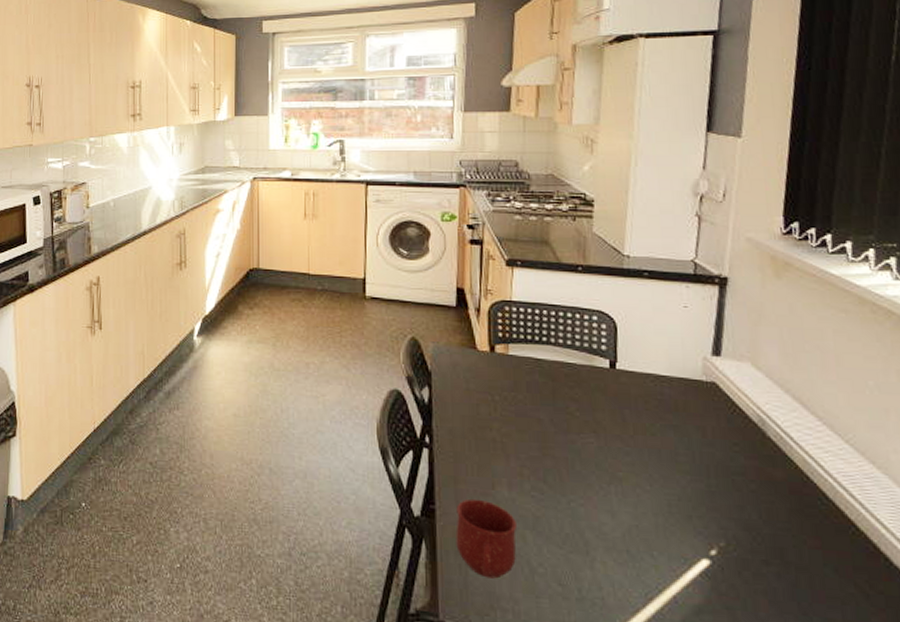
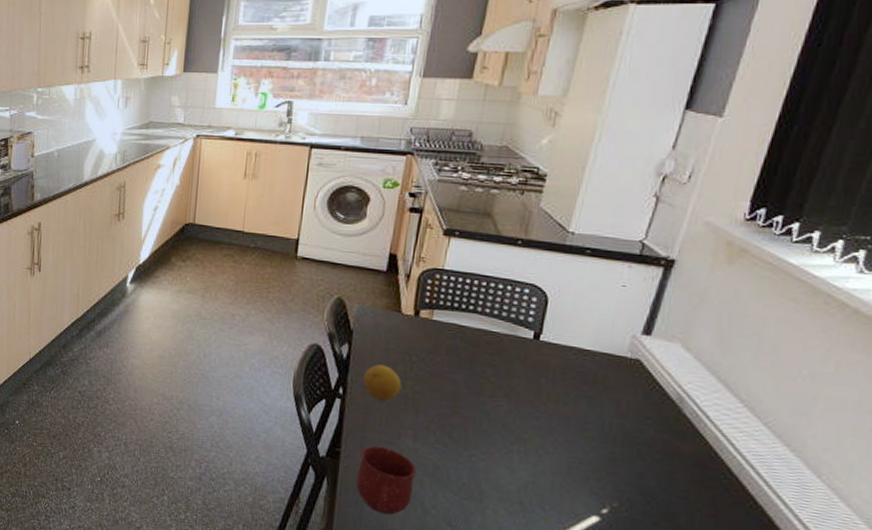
fruit: none [447,407,488,448] -> present [362,364,402,401]

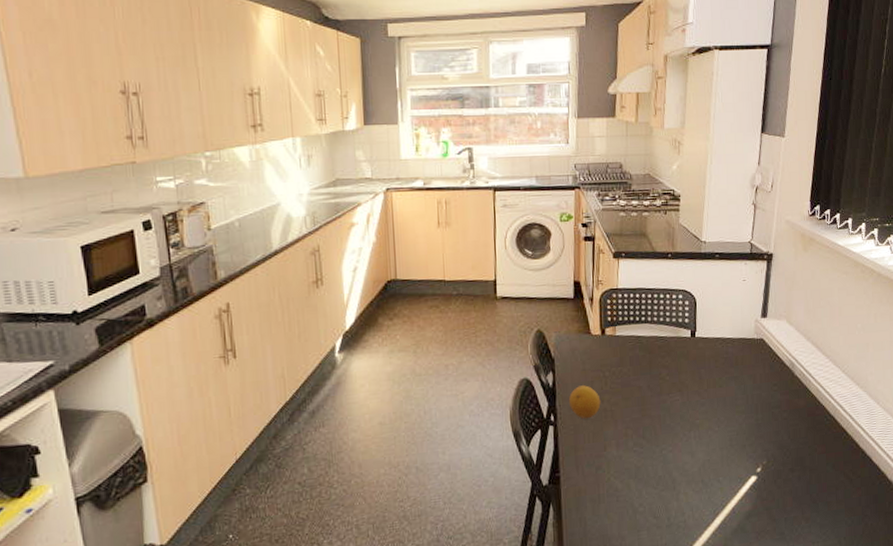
mug: present [356,445,416,515] -> none [576,461,623,525]

